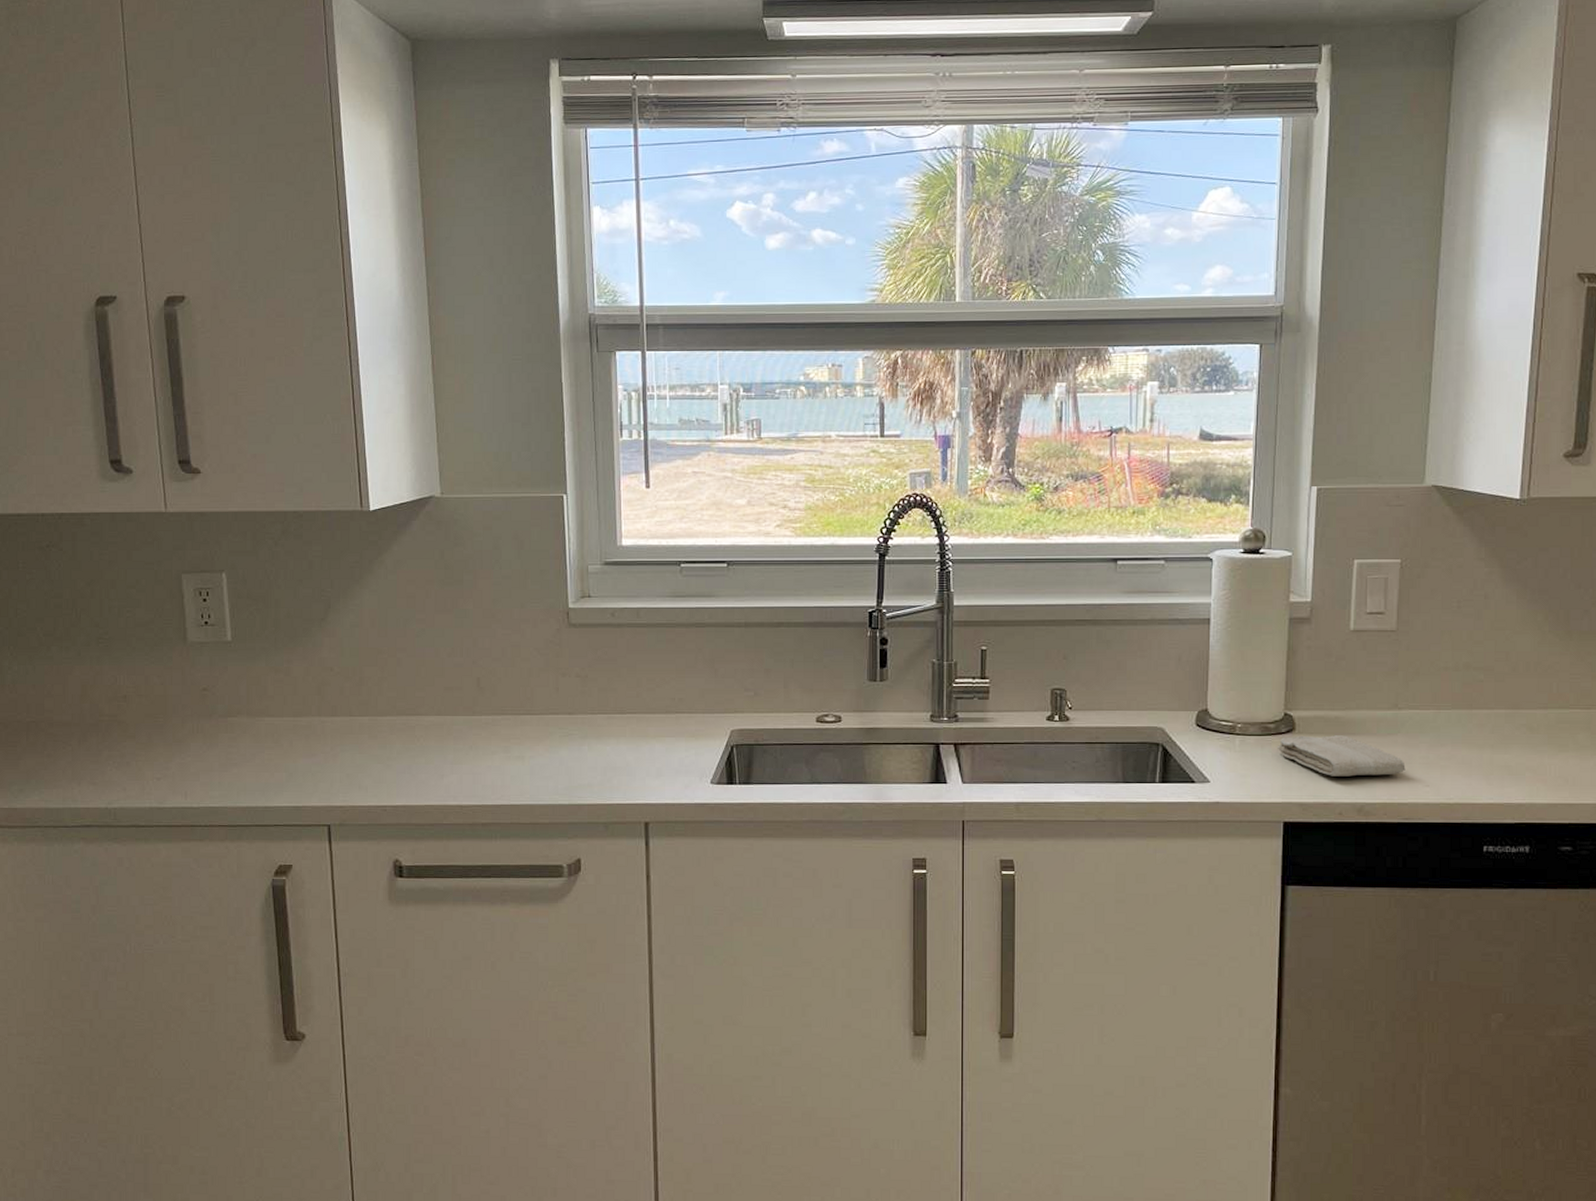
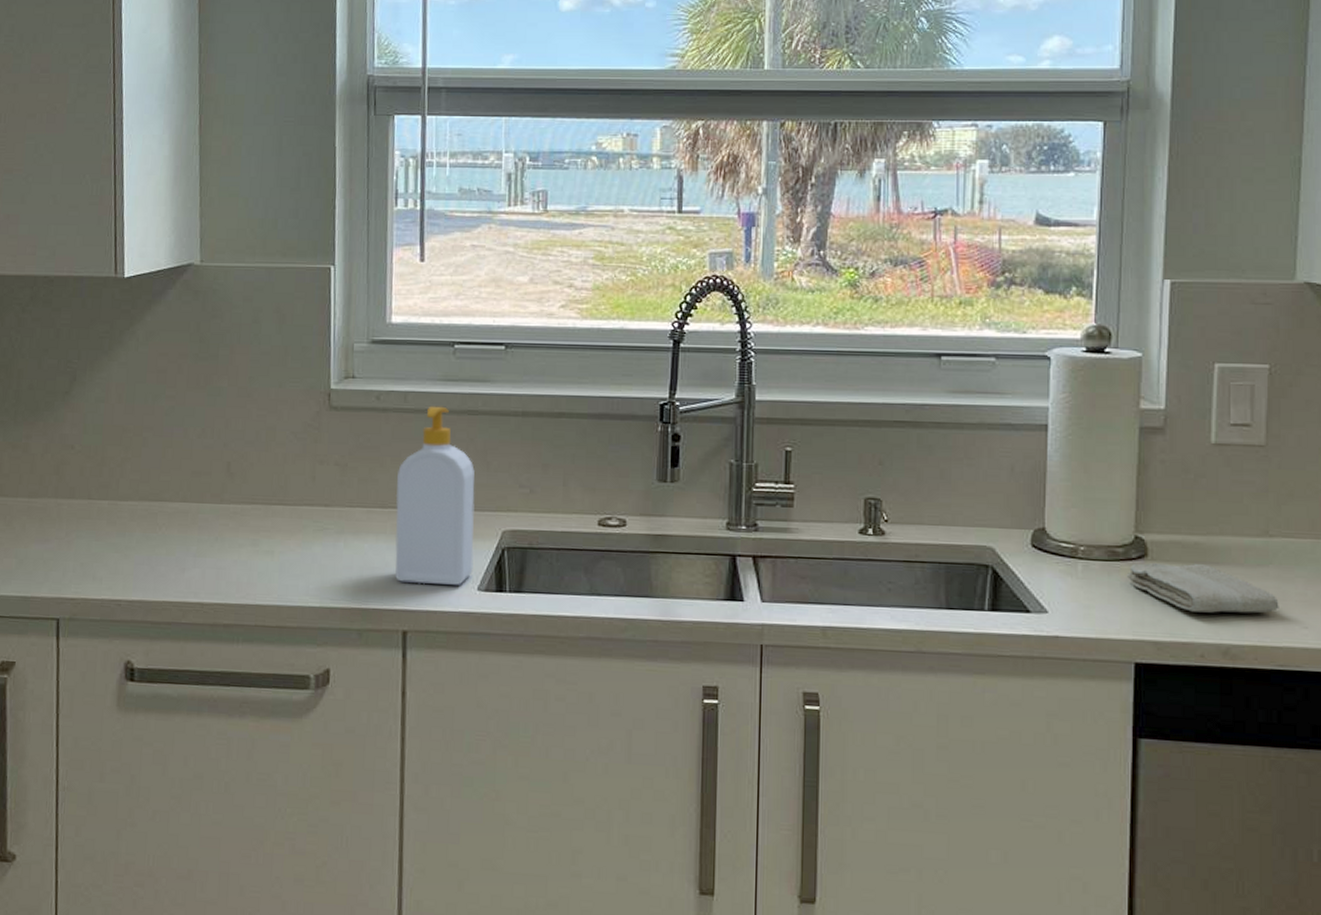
soap bottle: none [633,620,706,781] -> present [395,406,475,585]

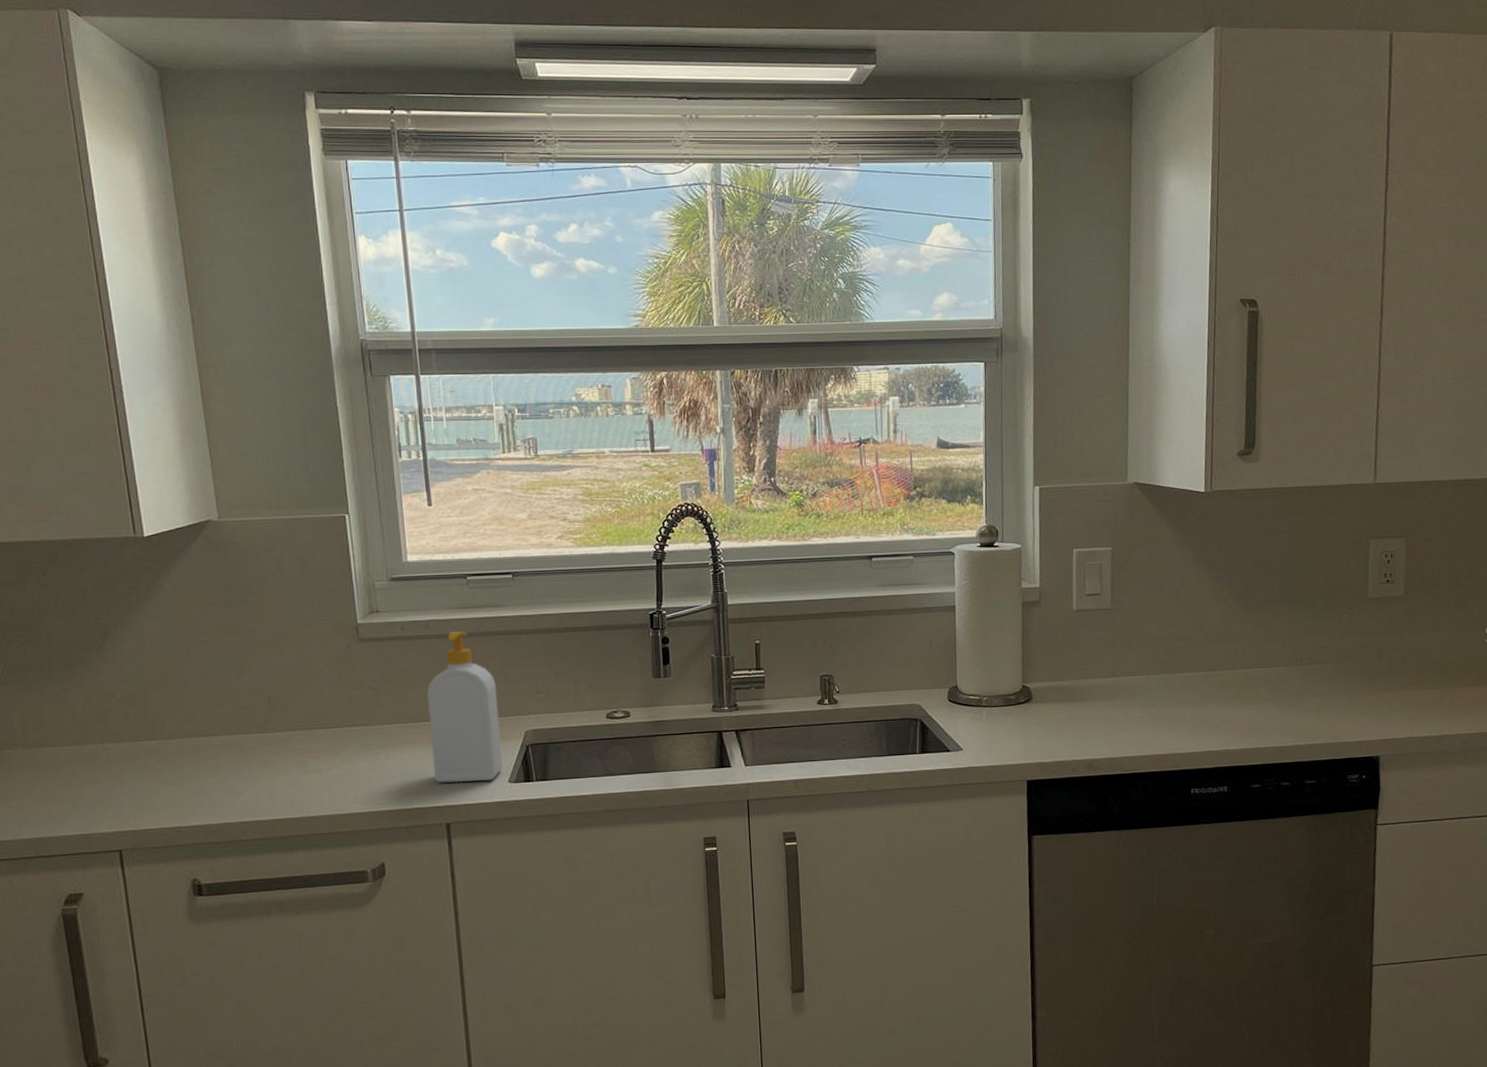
washcloth: present [1126,563,1279,613] -> none [1018,702,1125,738]

